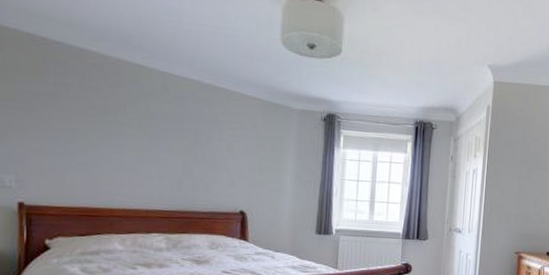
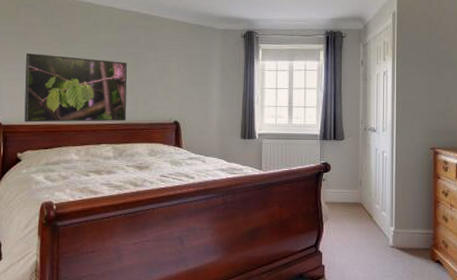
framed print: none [54,120,186,209] -> present [24,53,128,123]

